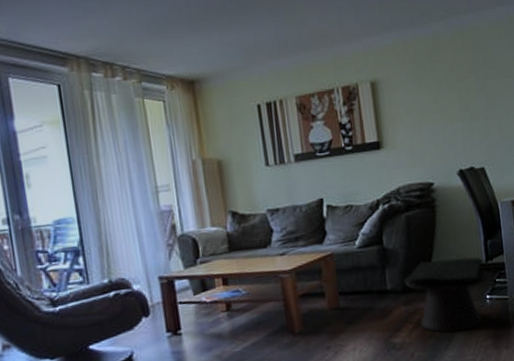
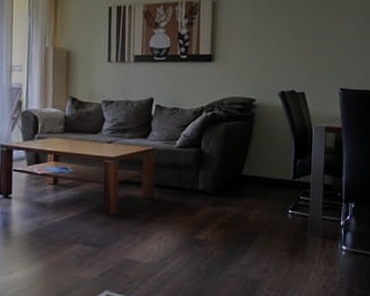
side table: present [403,257,490,333] -> none [214,169,295,239]

